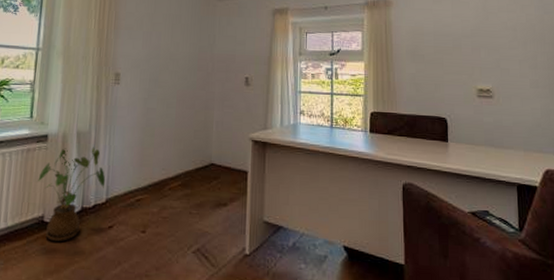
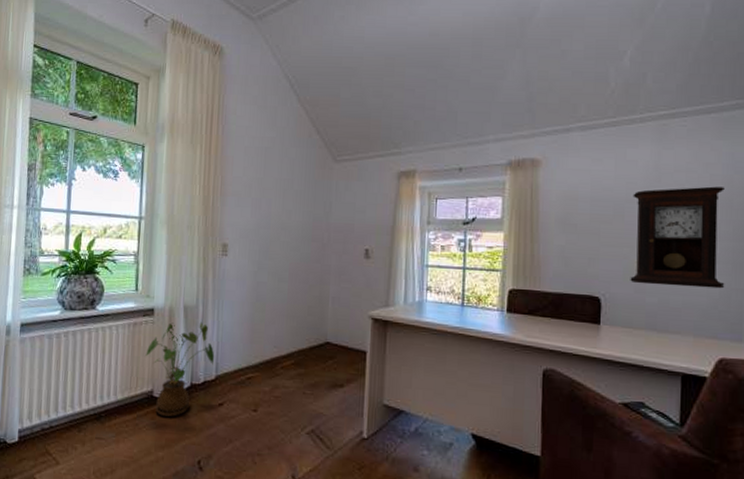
pendulum clock: none [467,24,545,109] -> present [630,186,725,289]

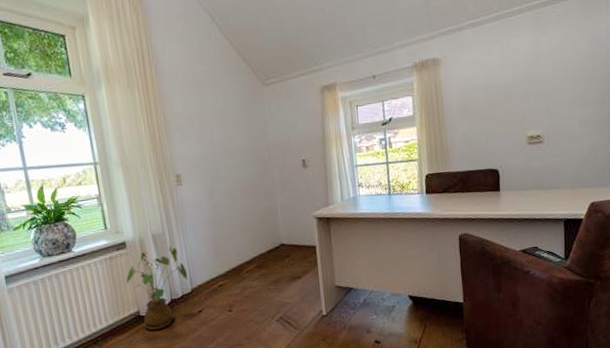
pendulum clock: present [630,186,725,289] -> none [518,61,593,153]

